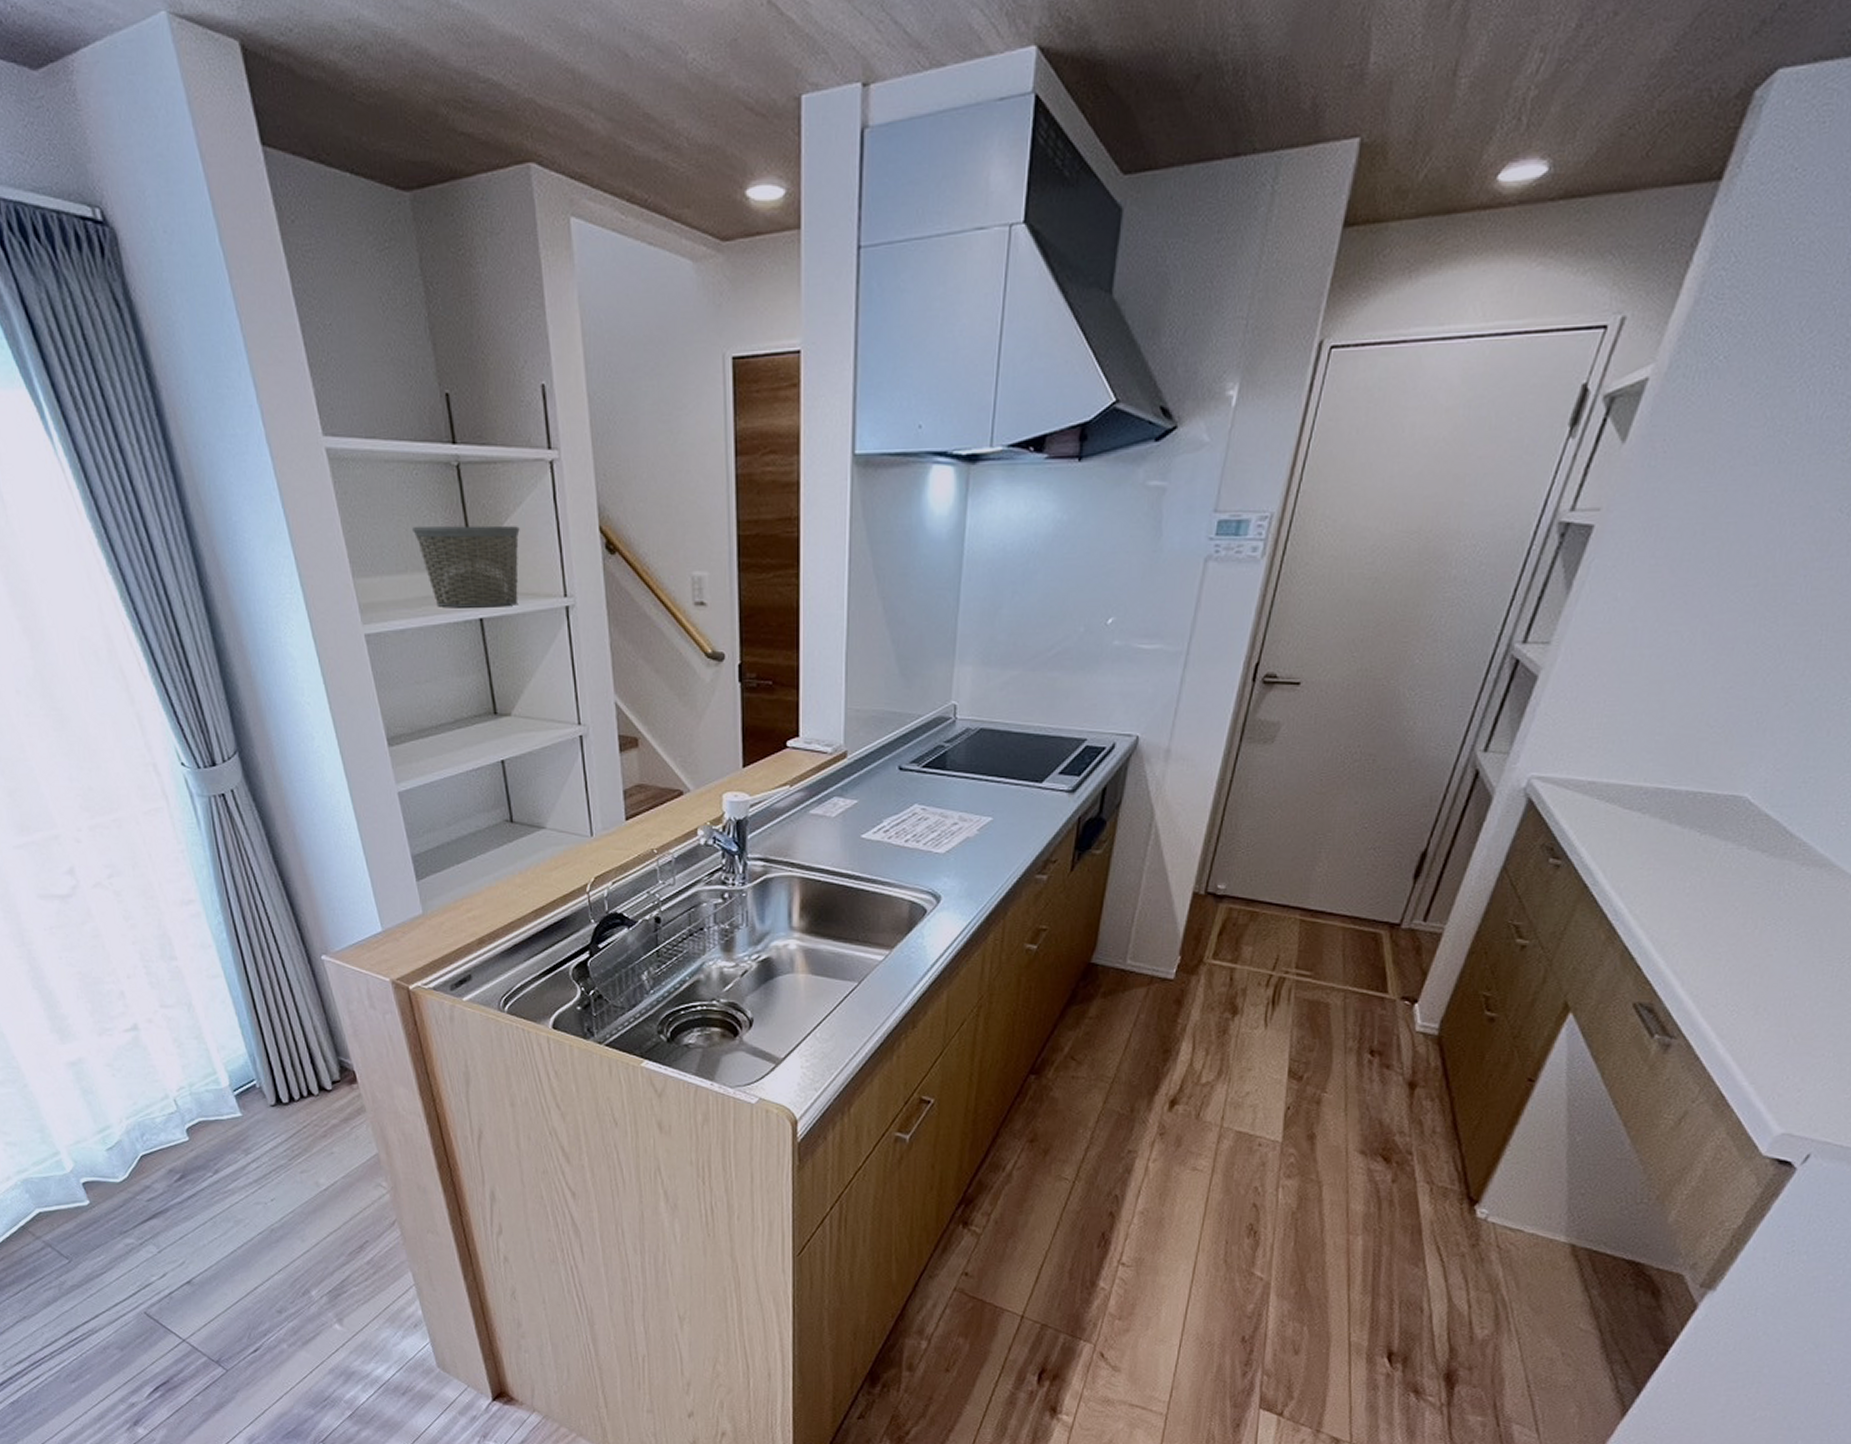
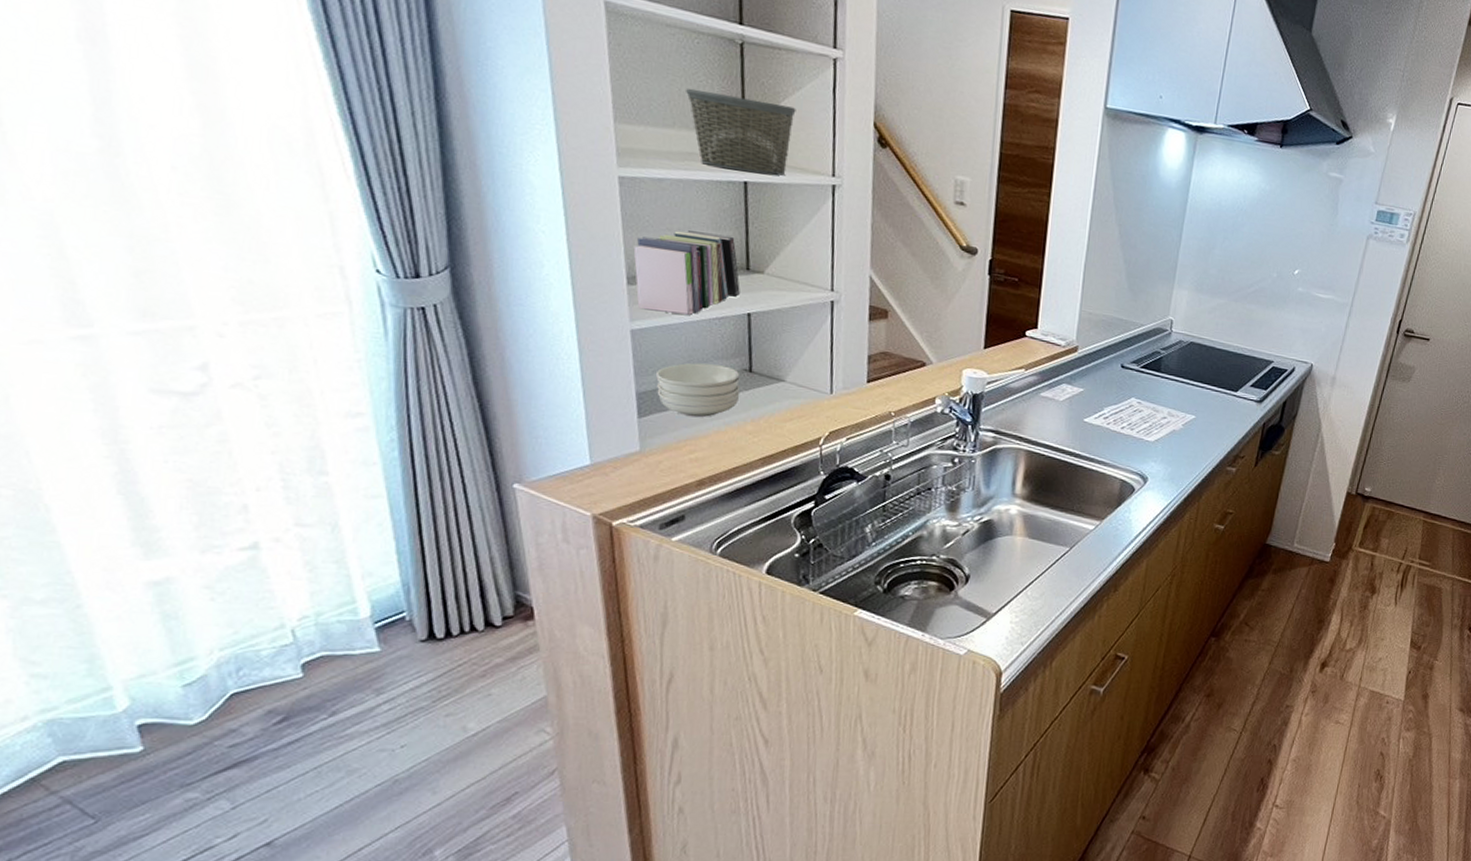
books: none [388,680,491,770] -> present [633,230,740,315]
bowl: none [425,819,505,875] -> present [655,362,741,418]

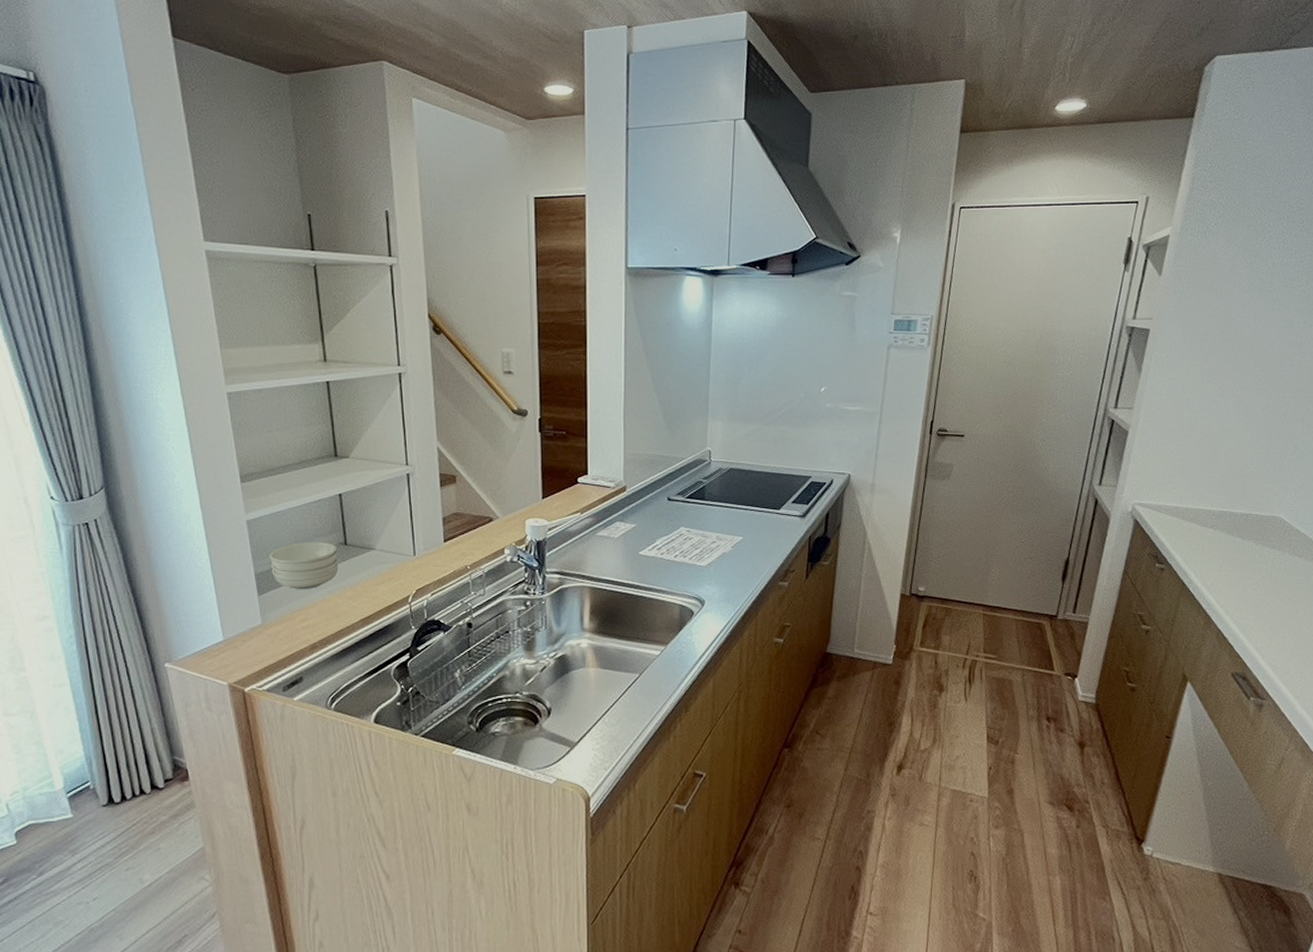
books: present [633,230,740,315] -> none [243,429,331,502]
basket: present [686,88,796,176] -> none [274,310,363,373]

